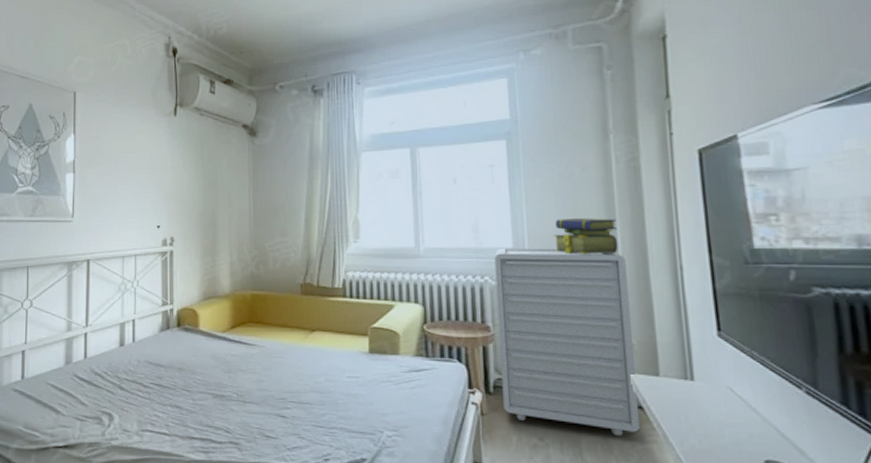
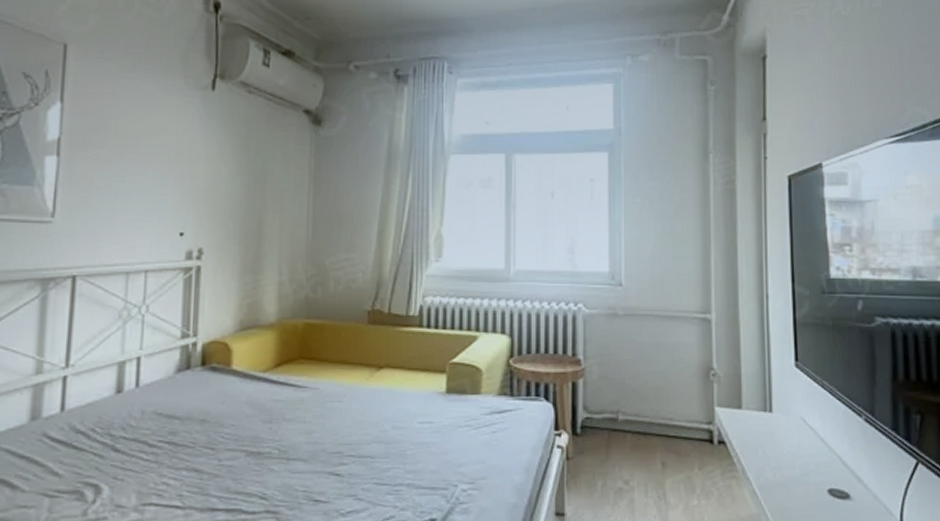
storage cabinet: present [494,247,641,436] -> none [589,272,722,474]
stack of books: present [553,218,618,255] -> none [650,242,711,281]

